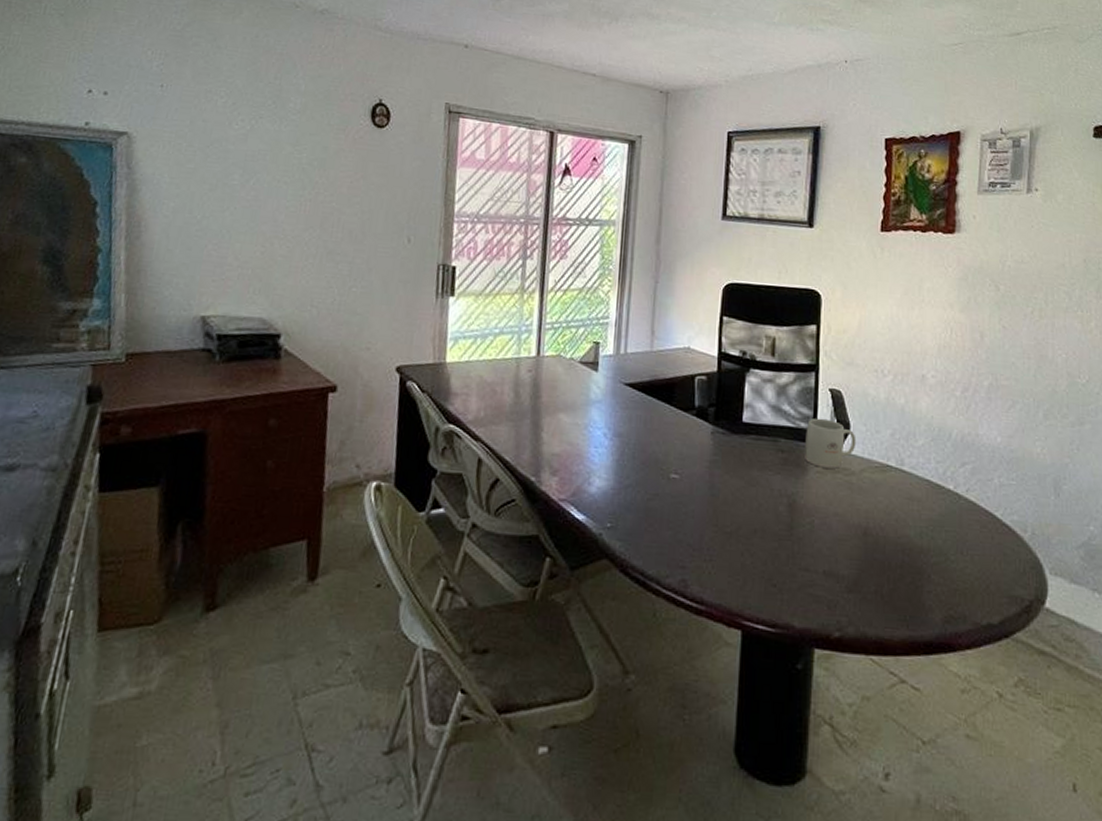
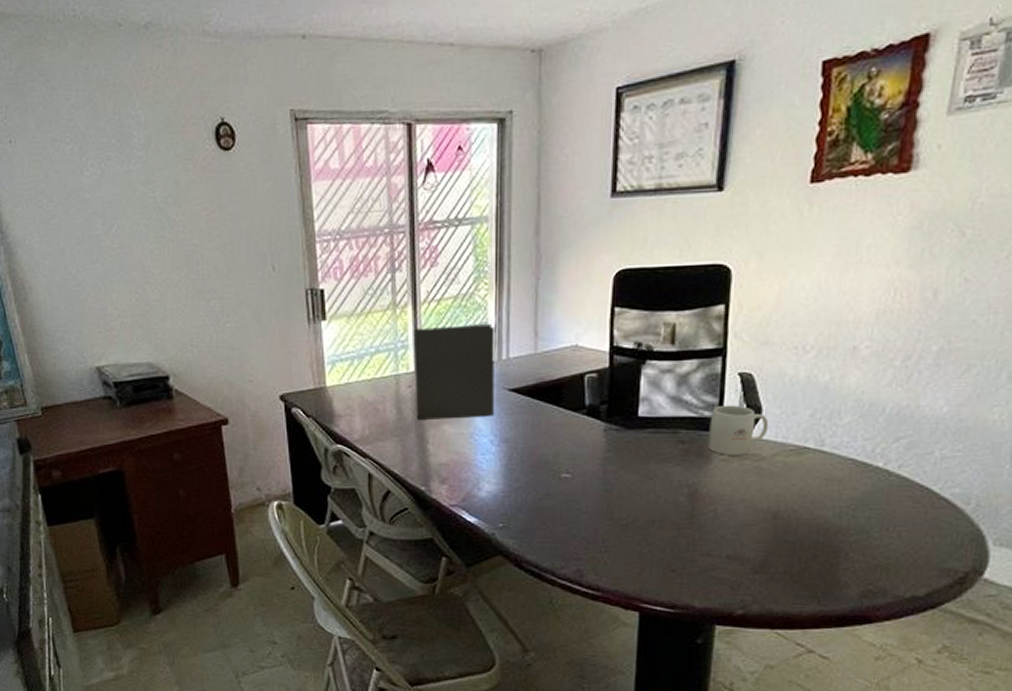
binder: none [533,314,615,409] -> present [413,323,495,420]

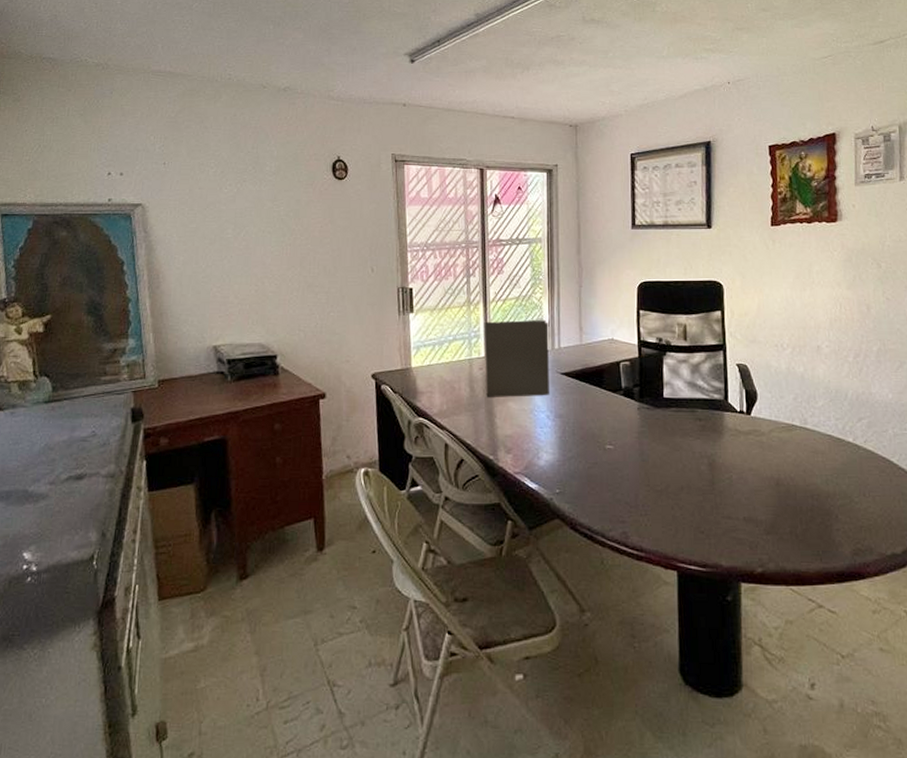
mug: present [708,405,769,455] -> none [719,389,764,431]

